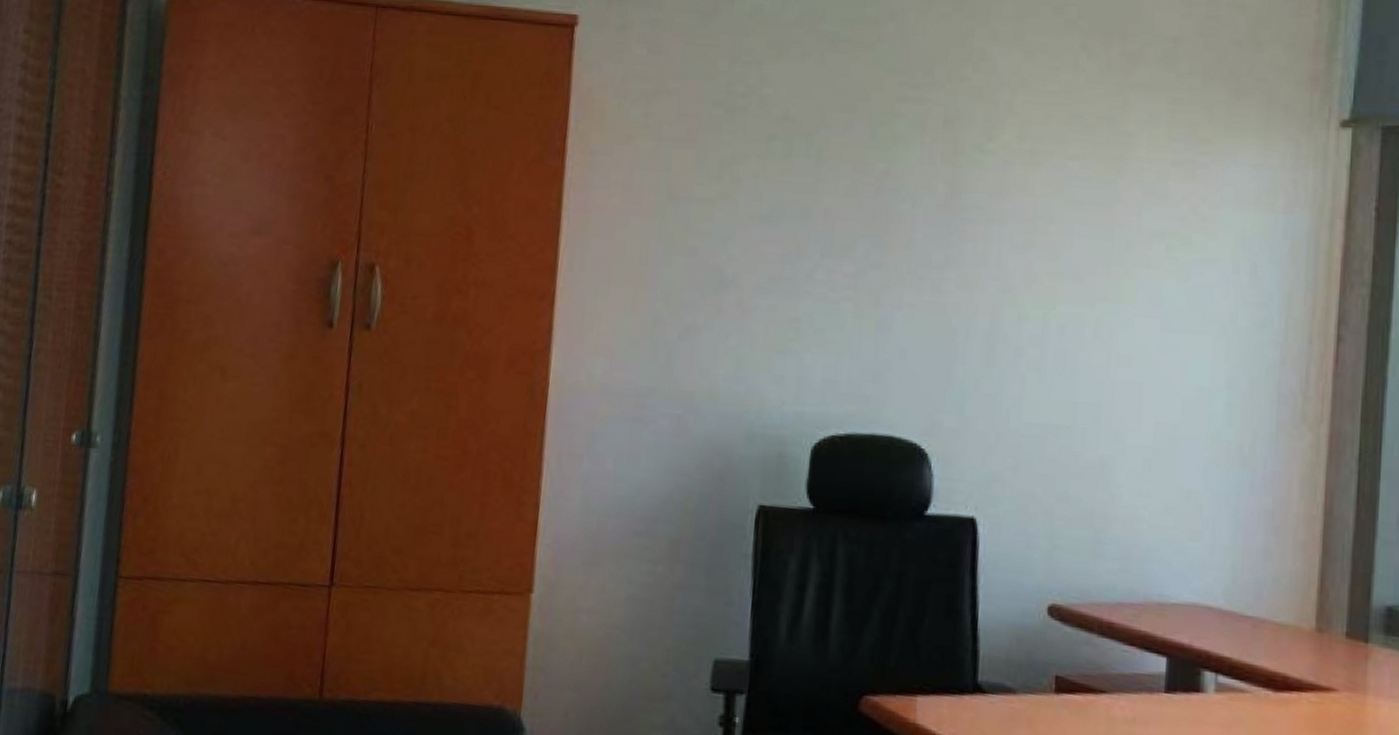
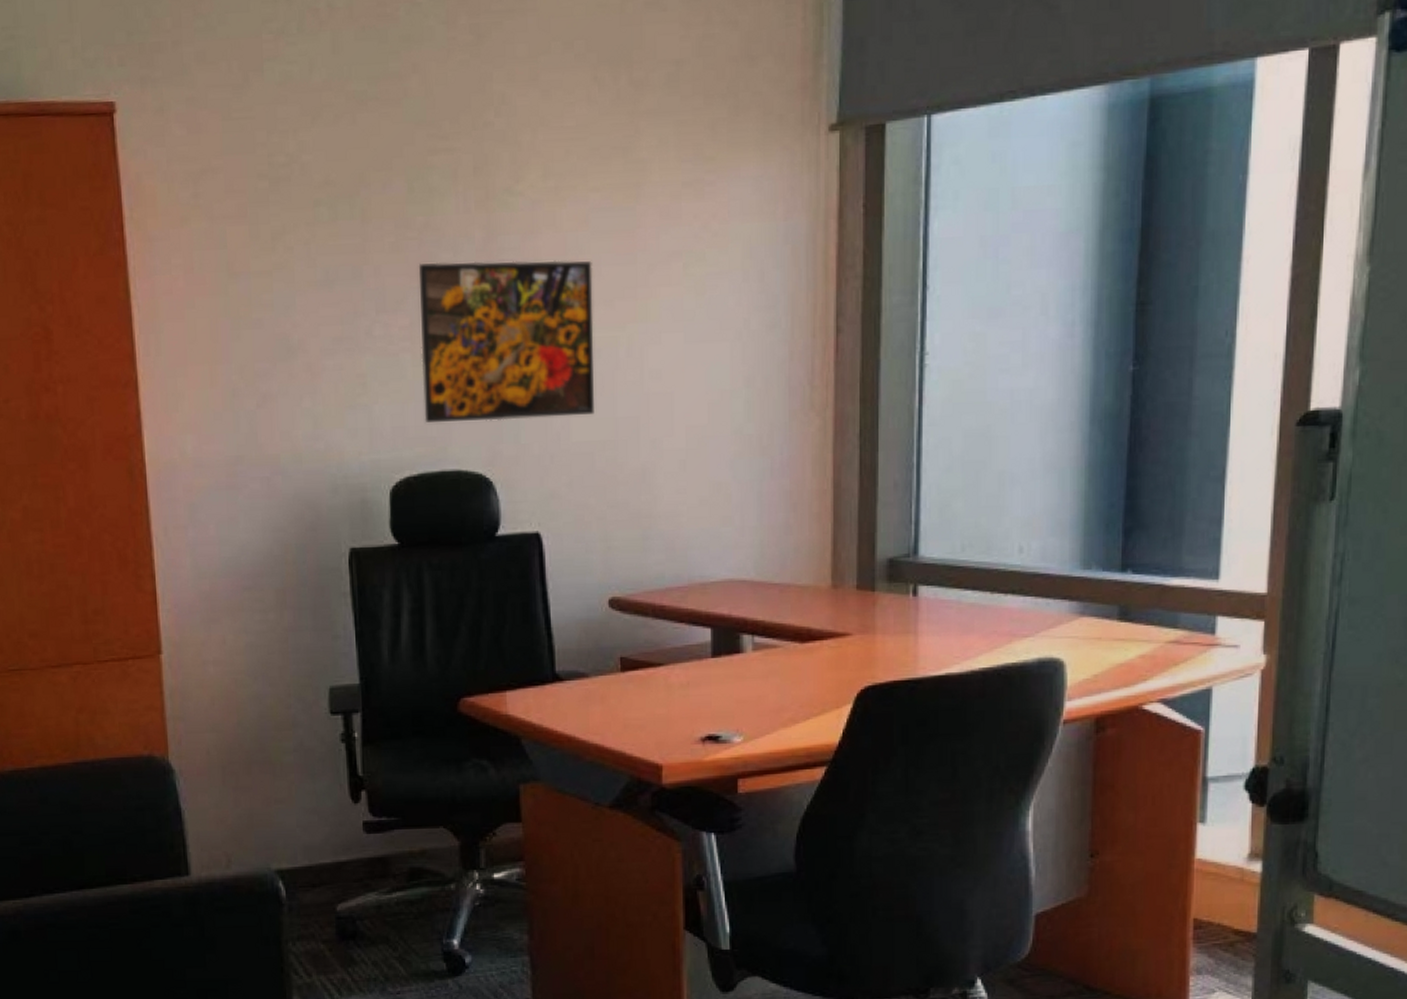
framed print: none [859,212,1064,395] -> present [418,260,595,422]

